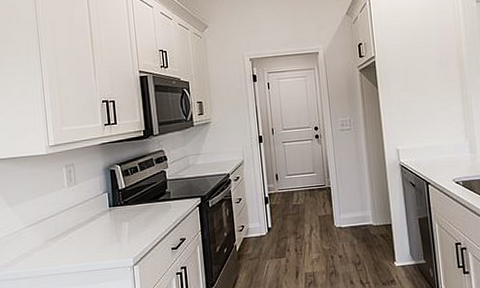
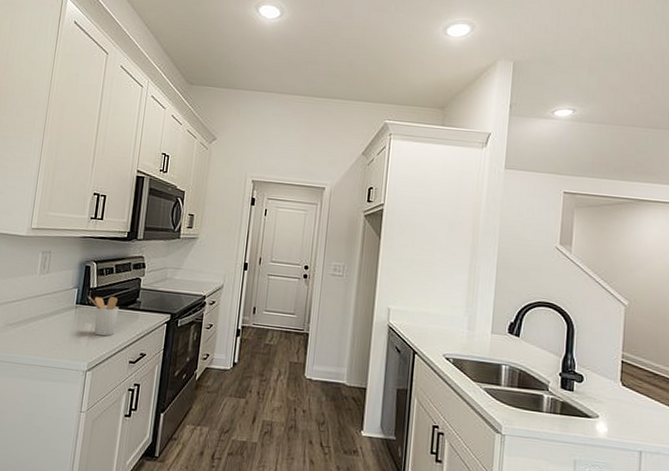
utensil holder: none [119,193,152,232] -> present [88,295,119,336]

